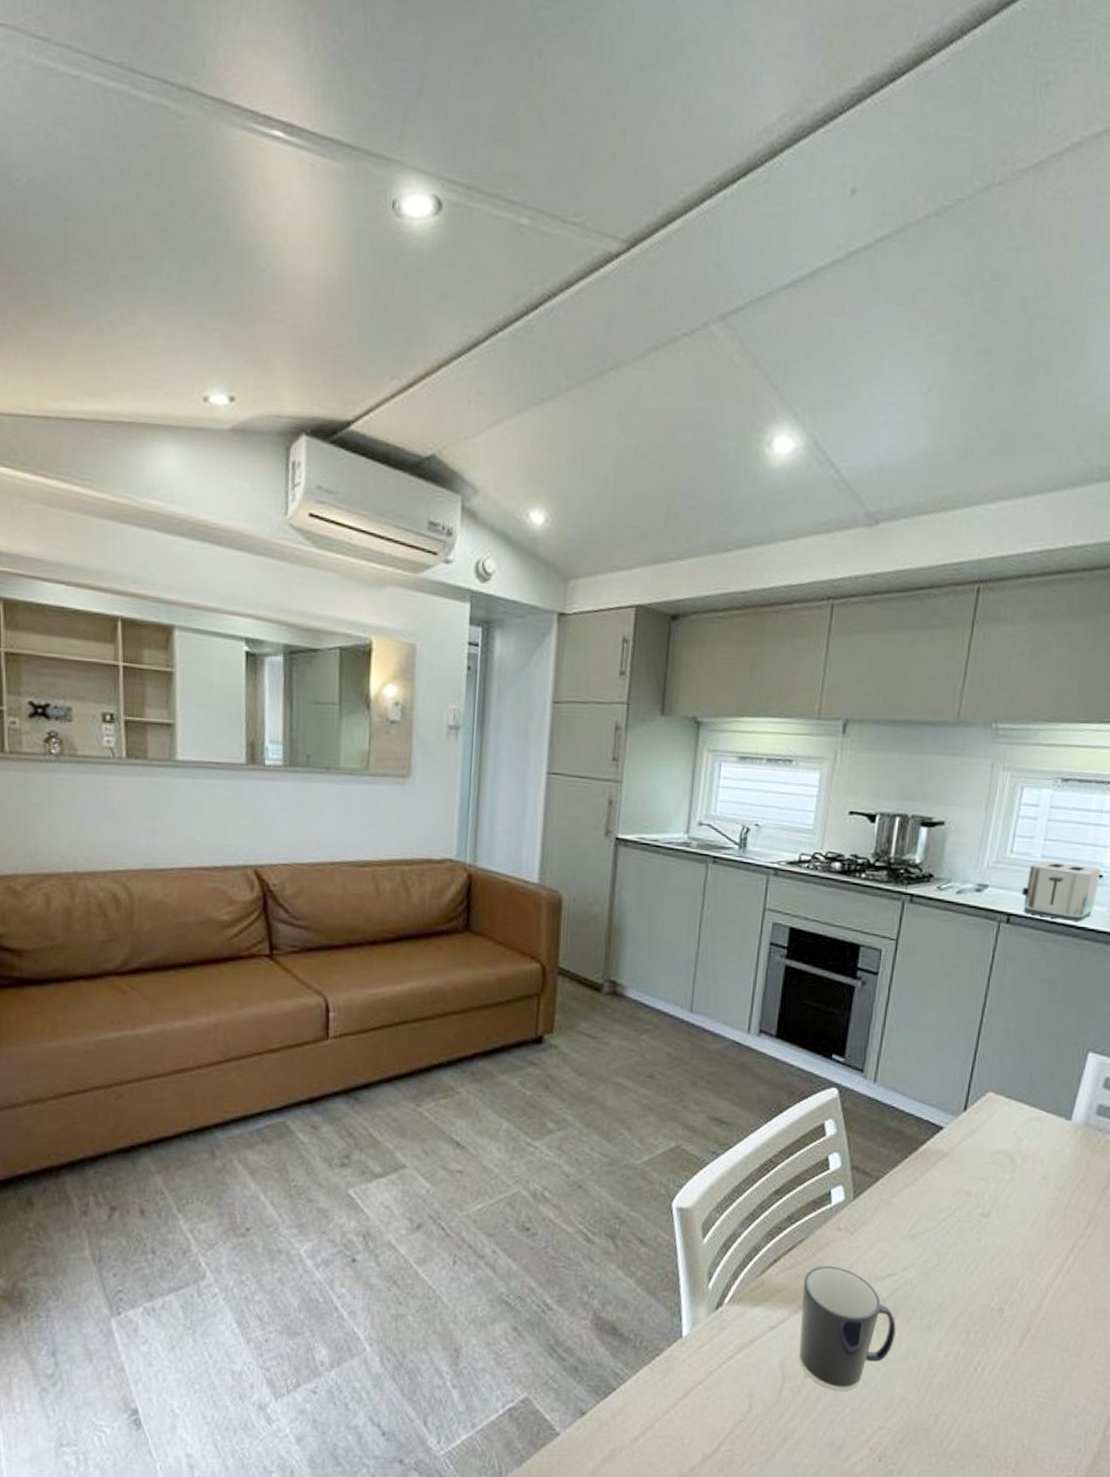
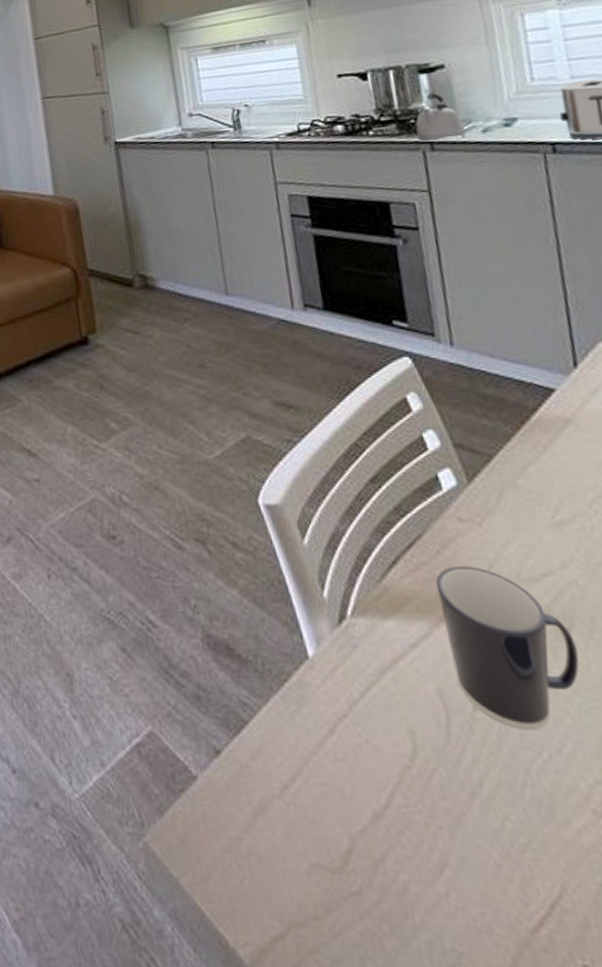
kettle: none [901,848,944,894] -> present [415,93,467,141]

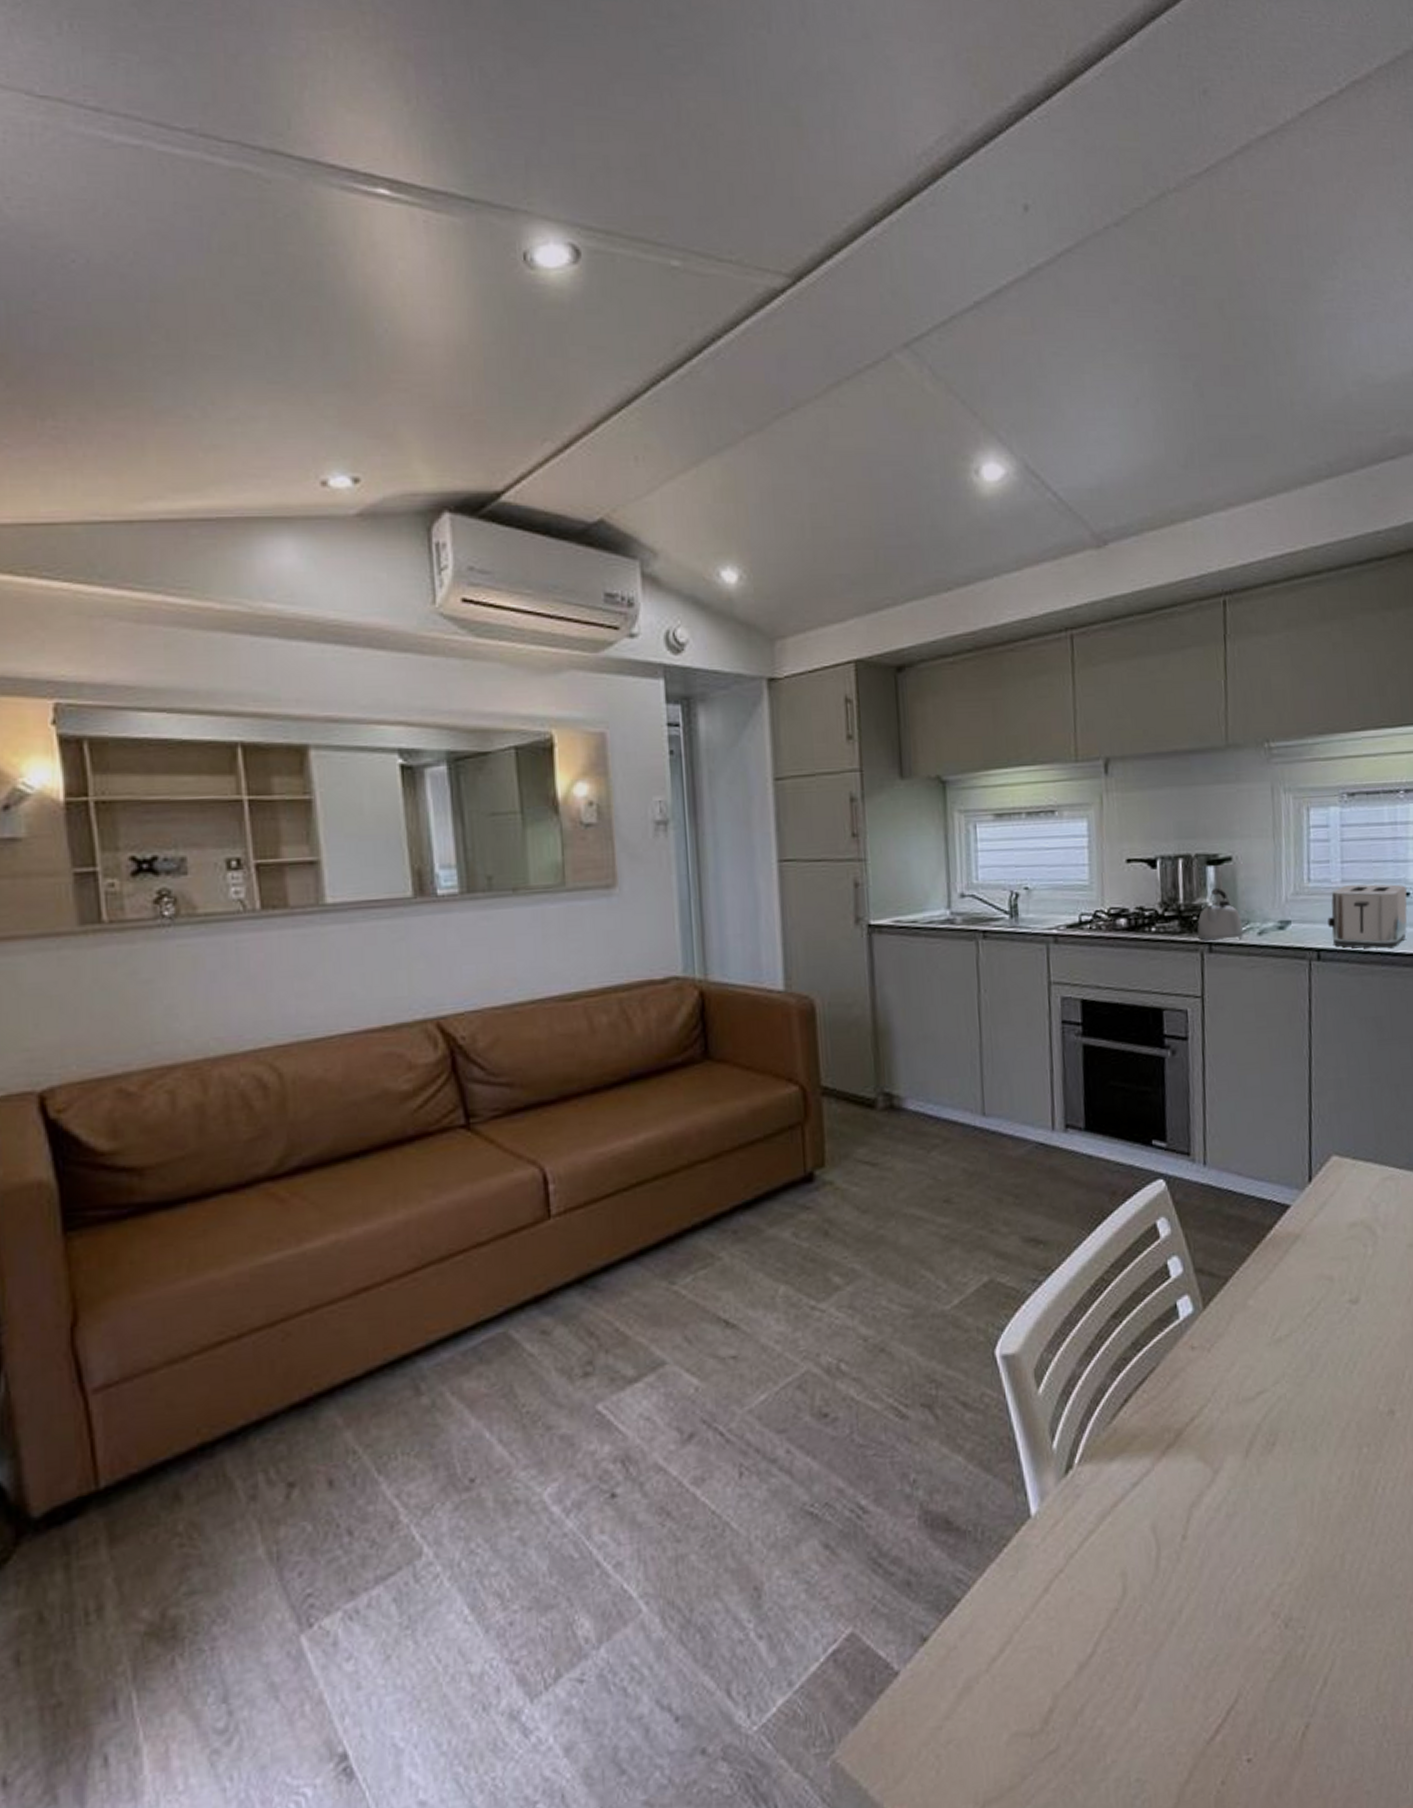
mug: present [435,566,579,731] -> none [1162,1394,1279,1550]

